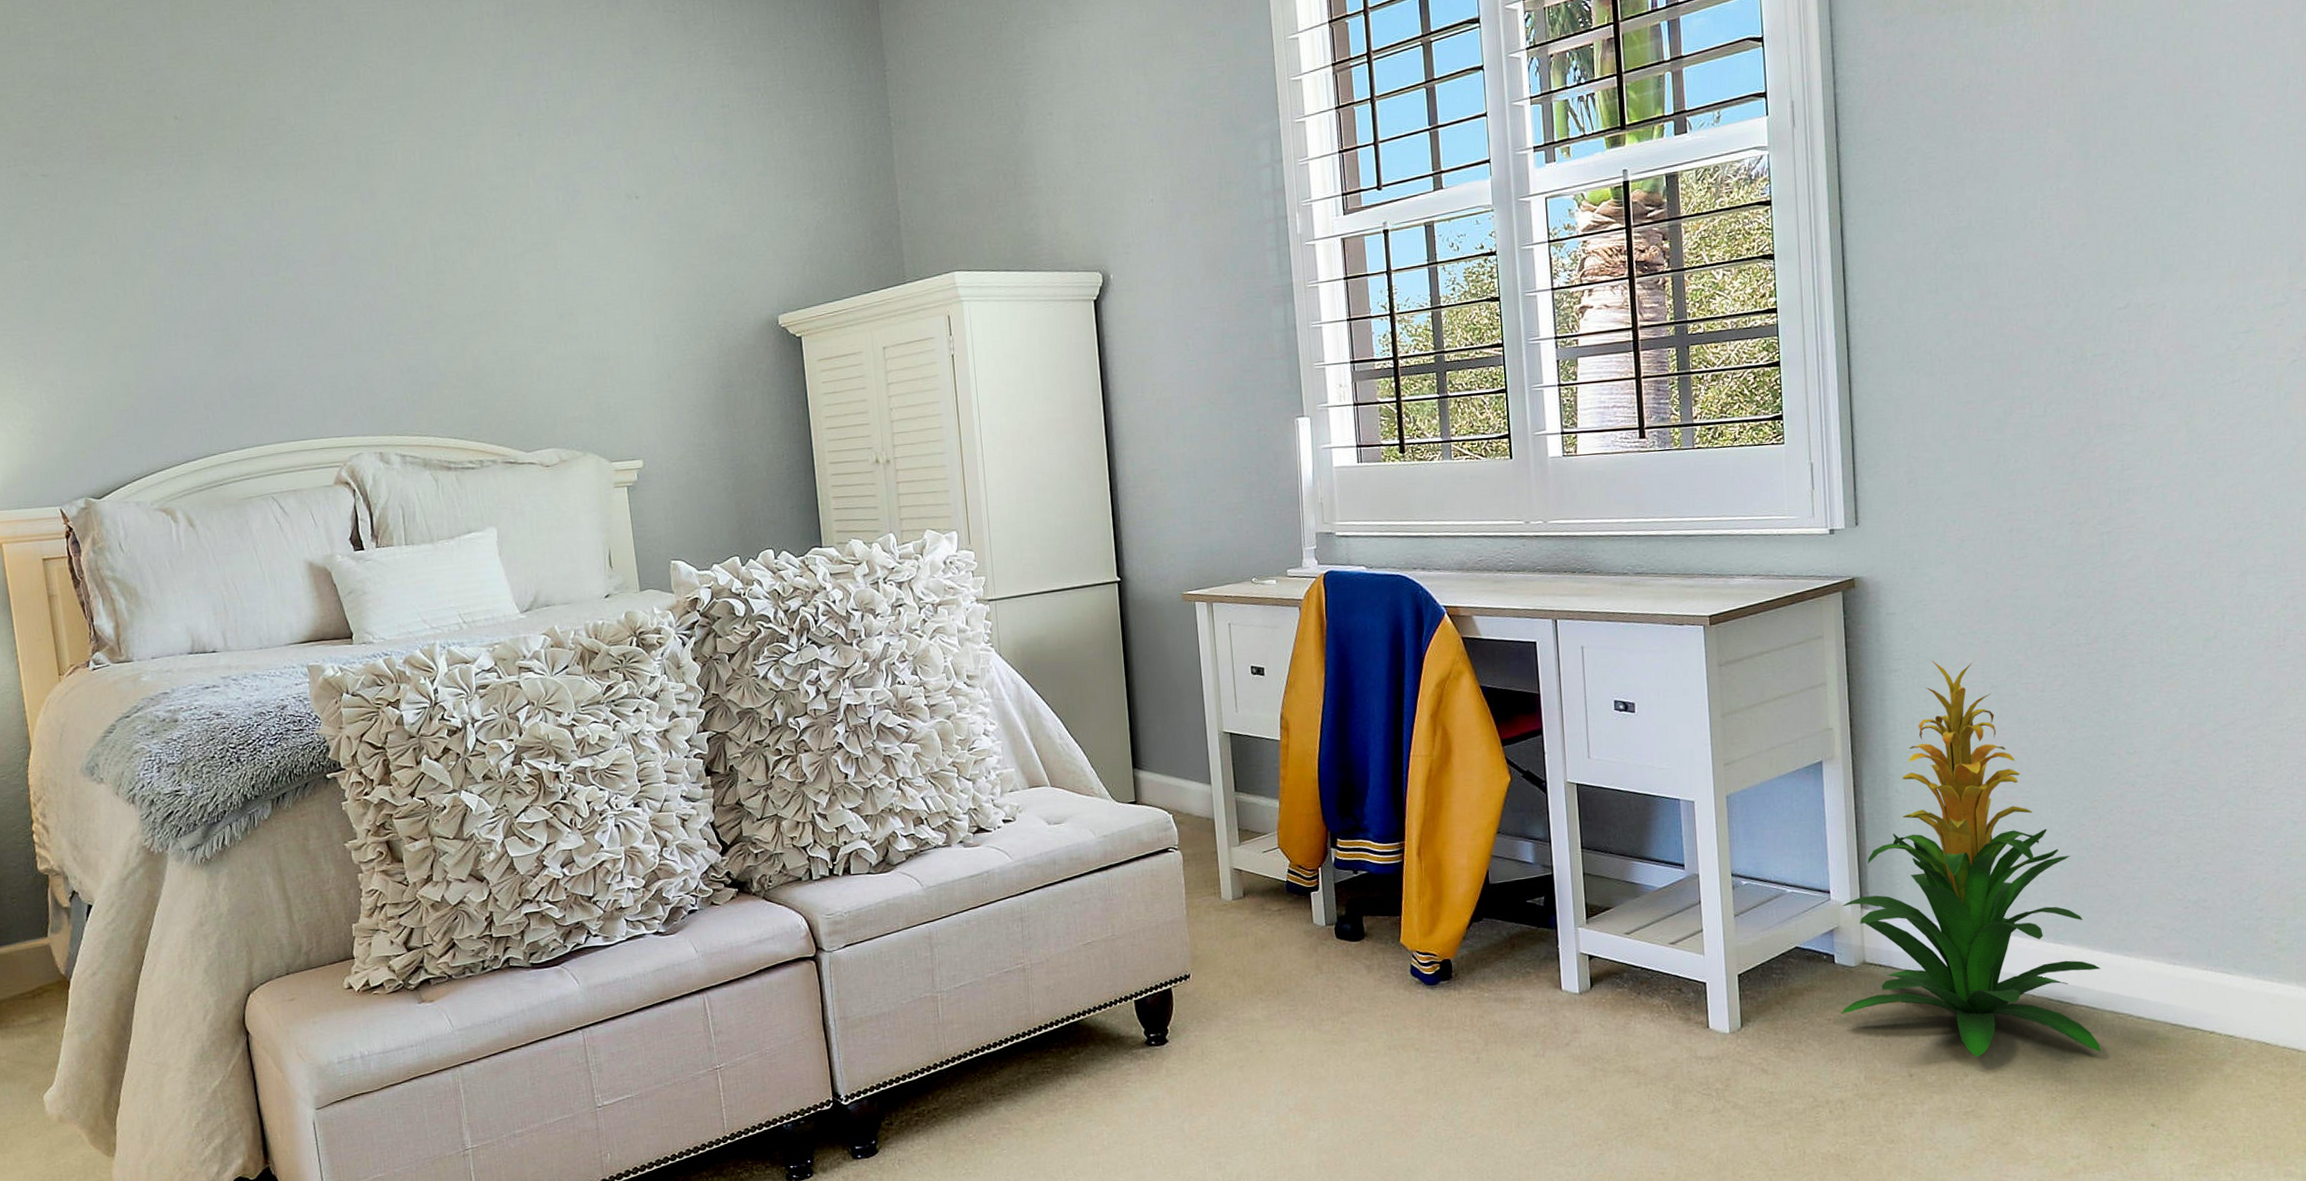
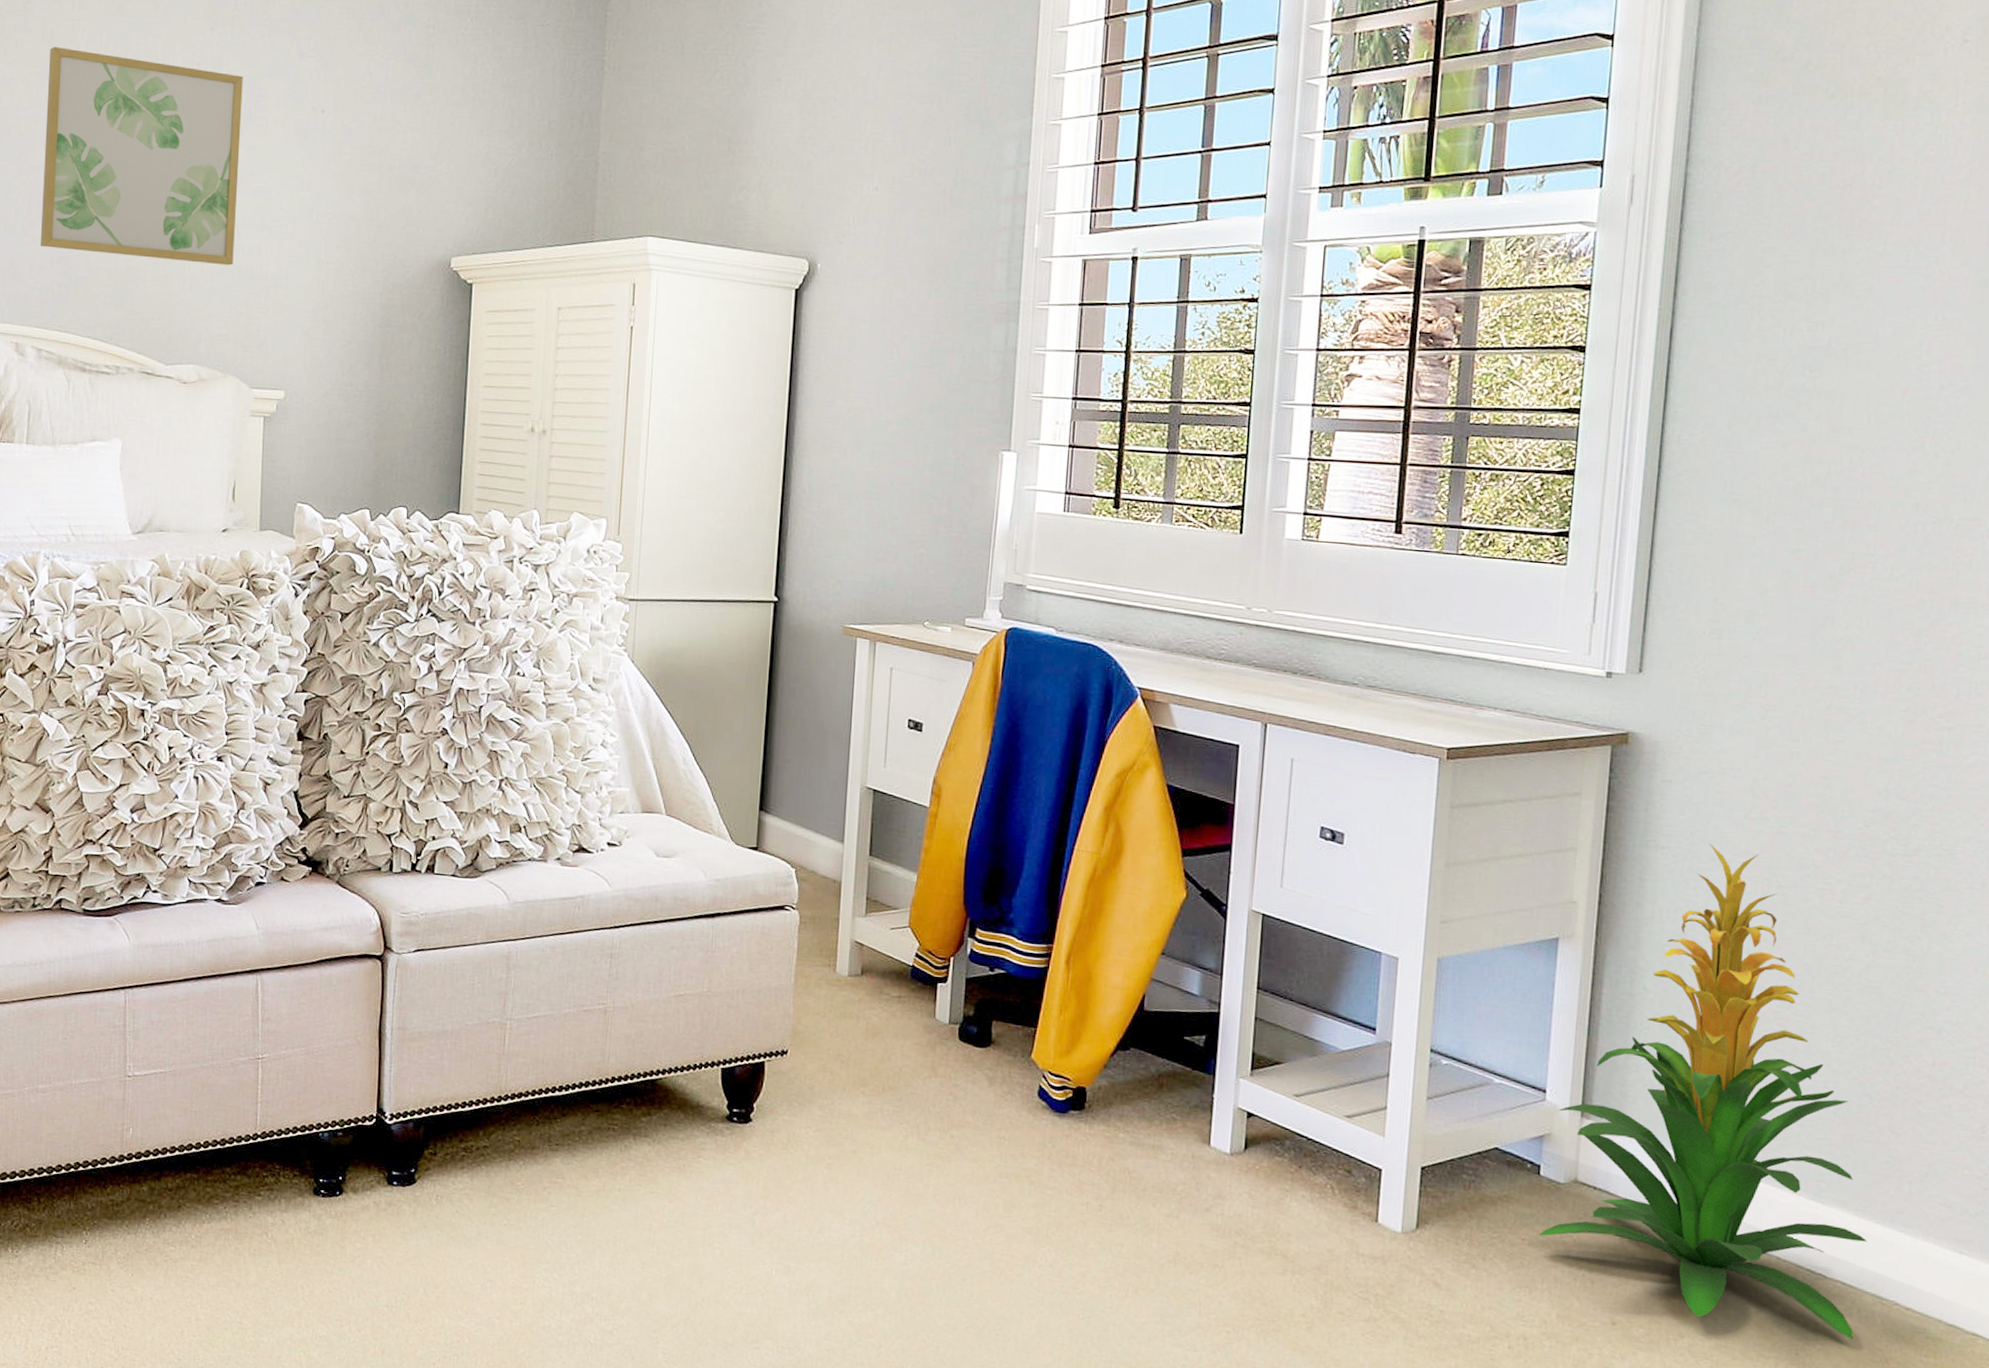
wall art: none [367,170,575,360] -> present [41,46,243,266]

